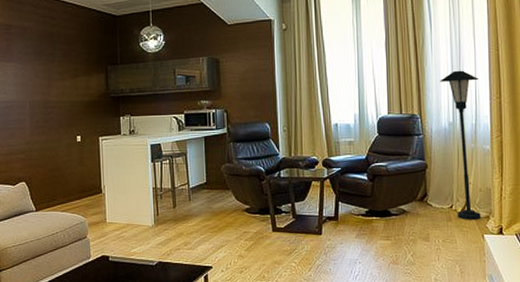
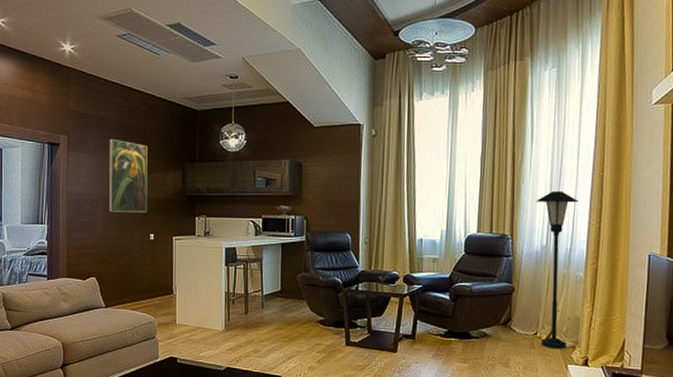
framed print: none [33,47,73,117] -> present [109,138,148,213]

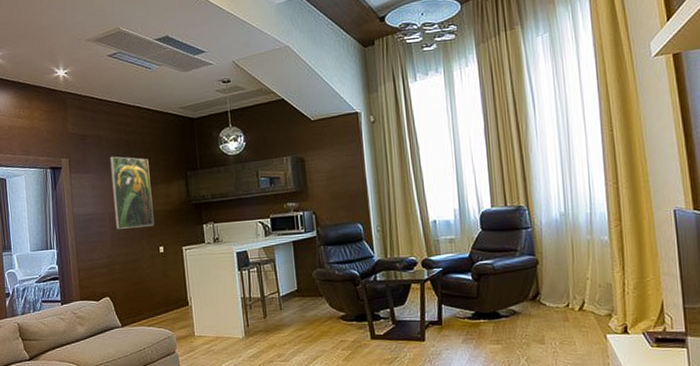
floor lamp: present [536,190,579,349] -> none [547,155,602,319]

